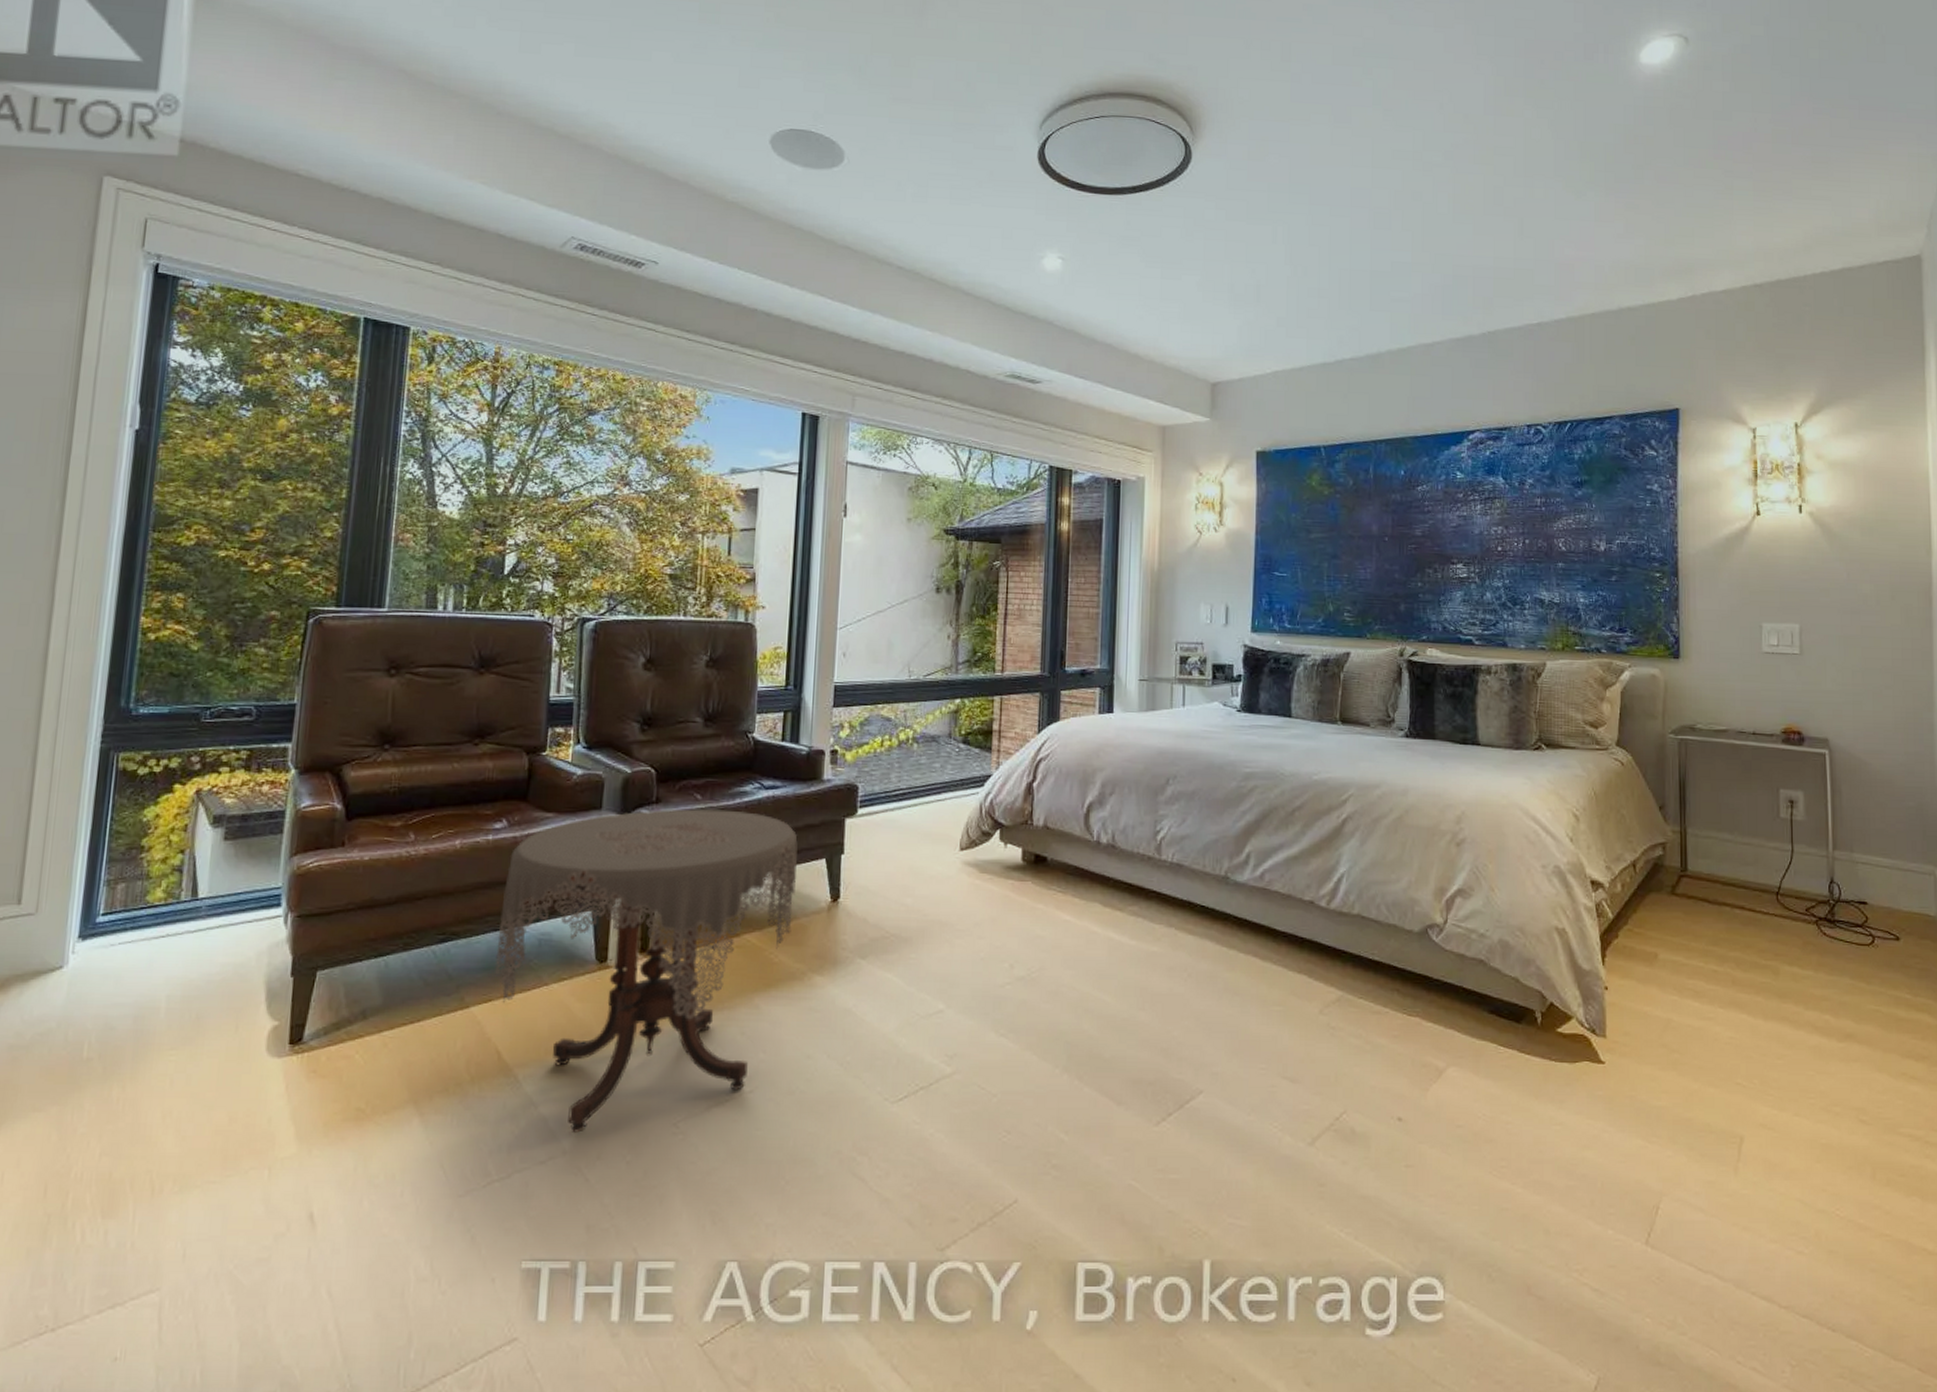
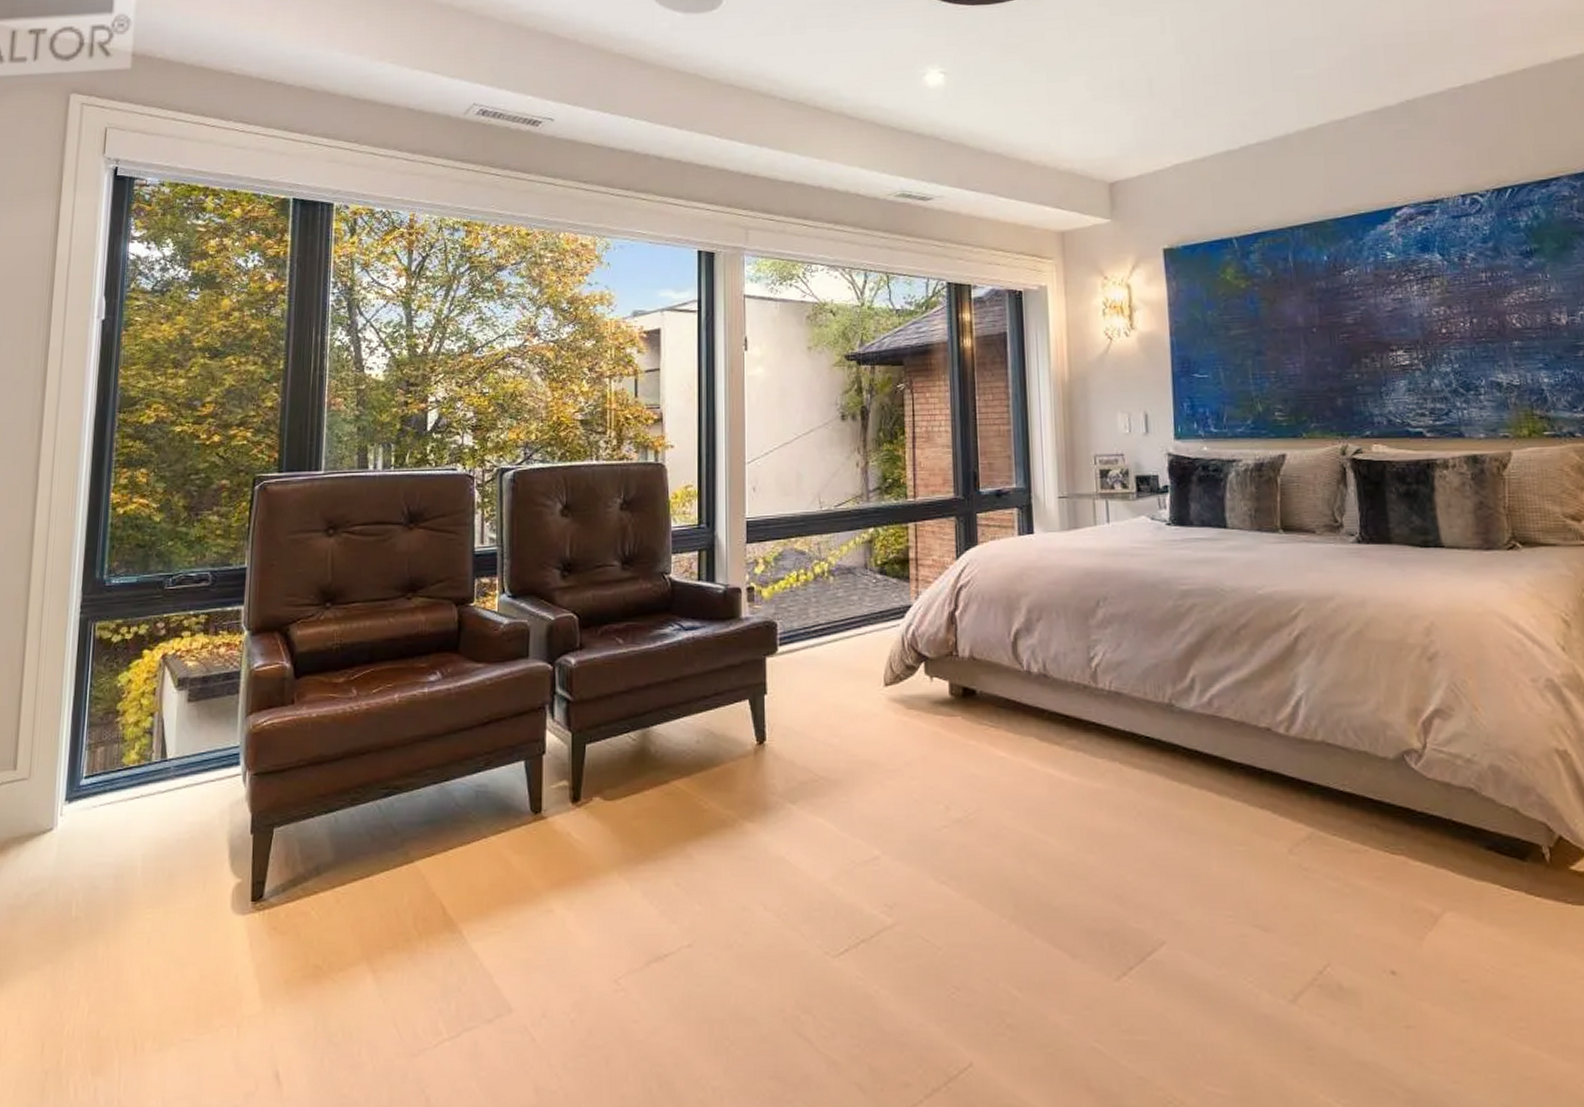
side table: present [495,809,798,1134] -> none [436,653,722,991]

